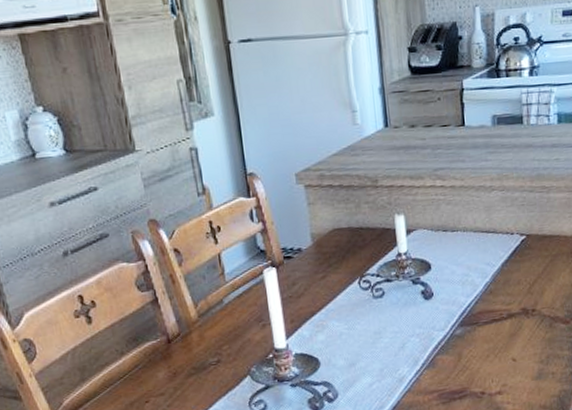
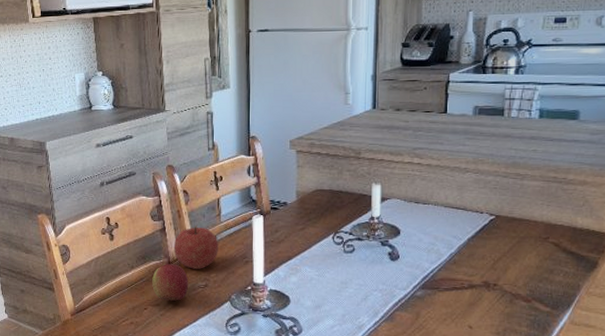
apple: none [150,341,198,388] -> present [152,264,189,302]
fruit: none [171,290,228,344] -> present [173,225,218,269]

